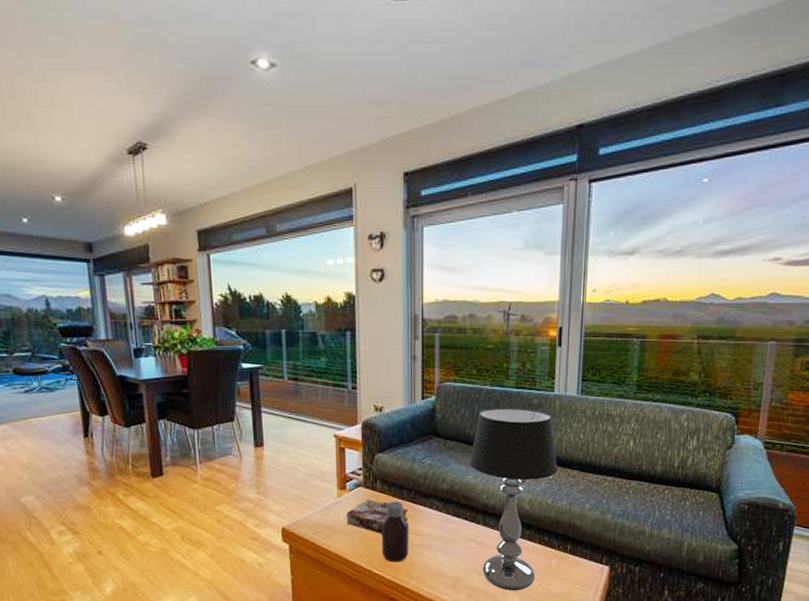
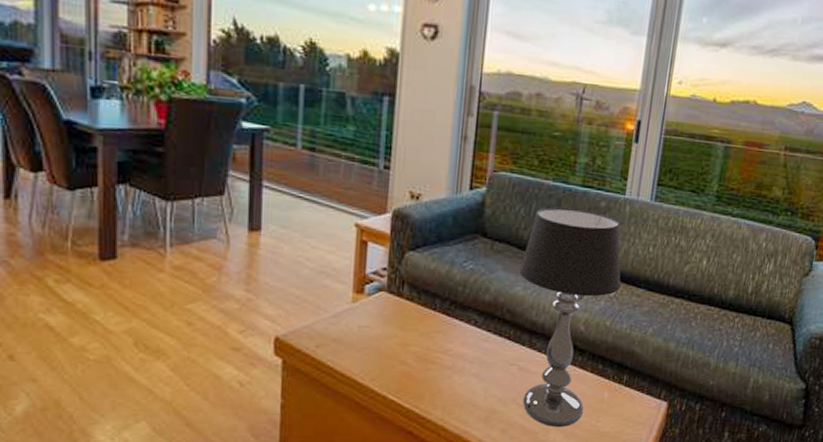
book: present [346,499,409,534] -> none [360,306,440,351]
bottle: present [381,501,409,563] -> none [401,312,439,388]

